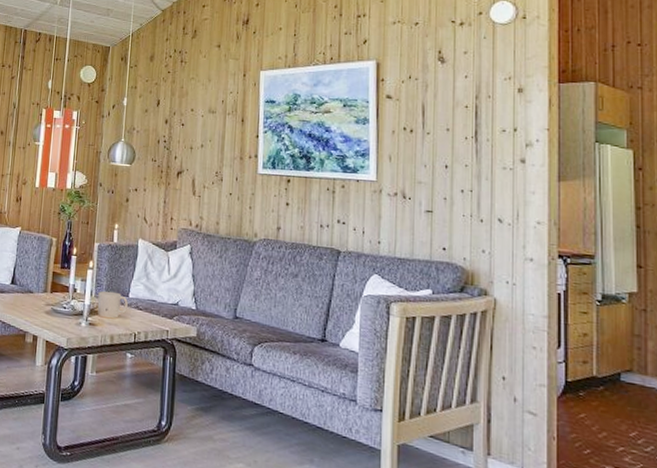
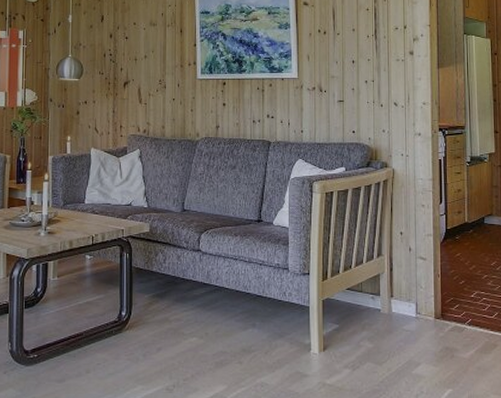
mug: present [97,291,128,319] -> none [55,200,84,226]

